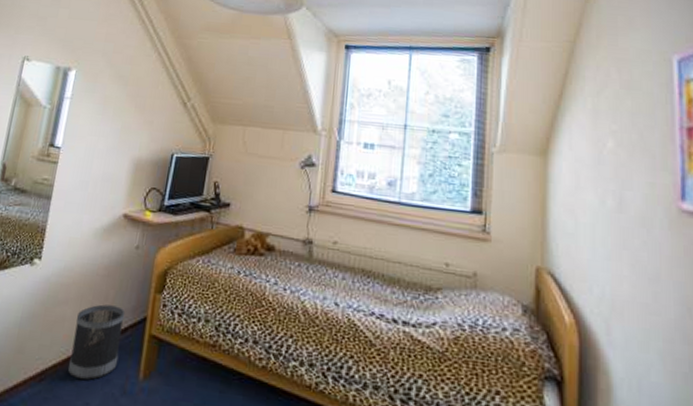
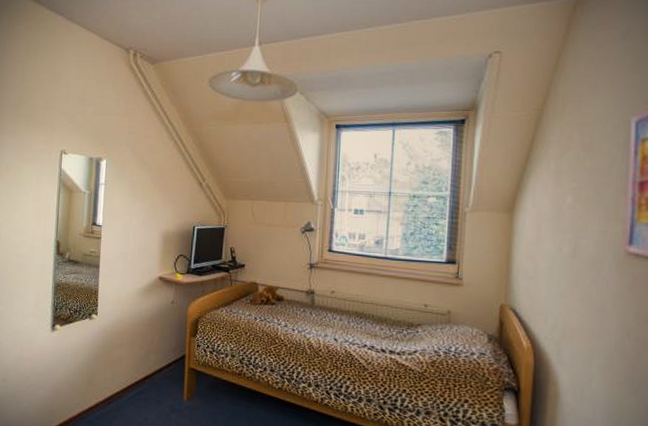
wastebasket: present [68,304,125,380] -> none [129,347,168,402]

